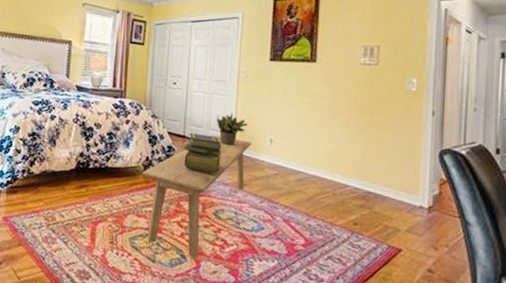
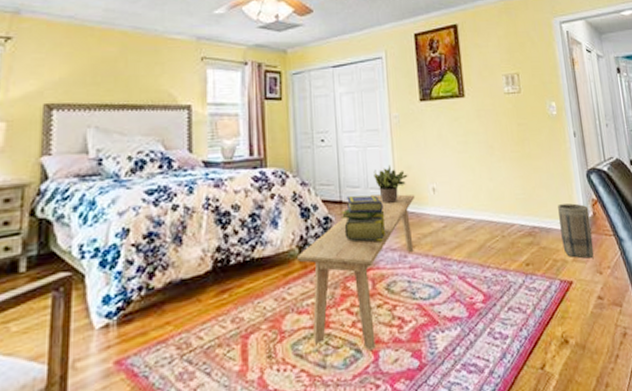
basket: none [397,177,435,233] -> present [558,203,595,259]

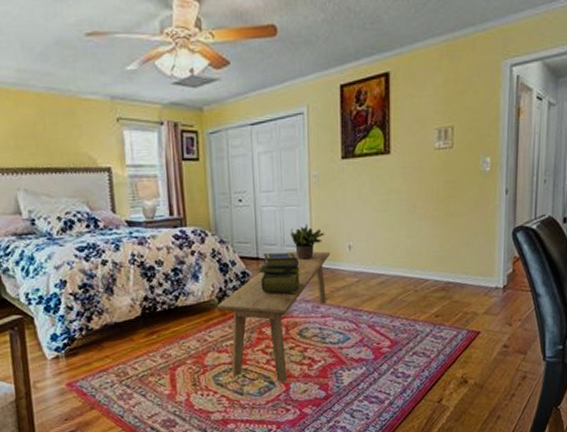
basket: present [558,203,595,259] -> none [475,260,509,312]

